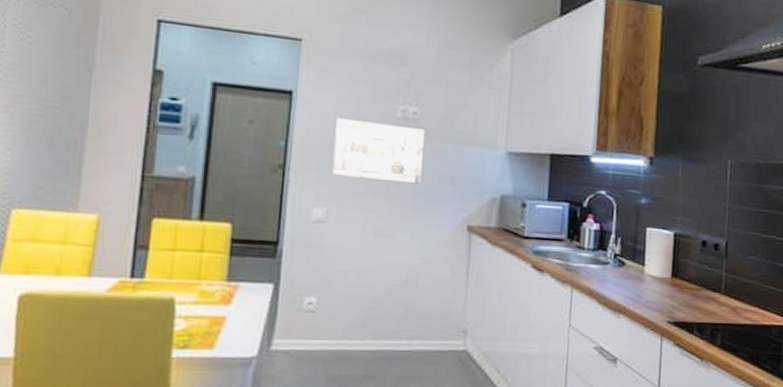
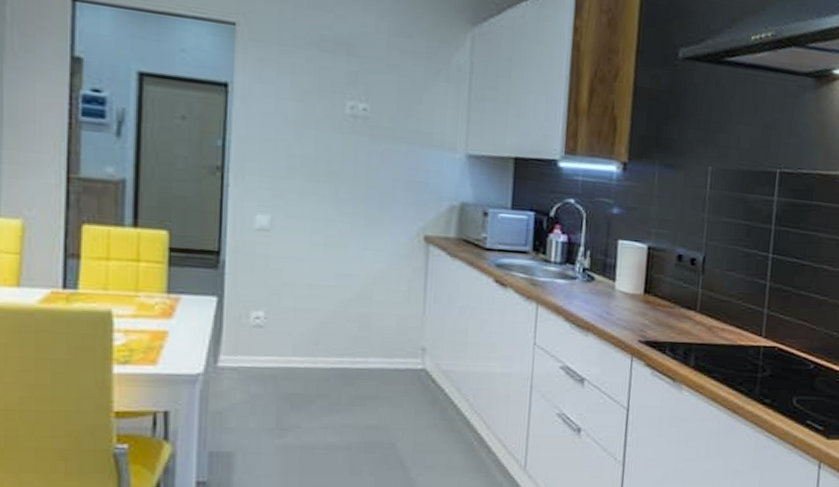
wall art: present [332,118,425,185] -> none [276,115,376,190]

